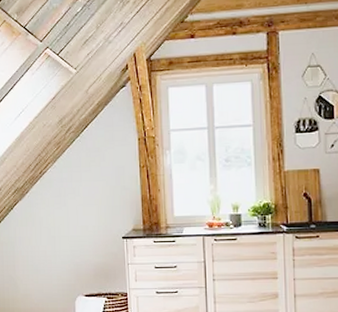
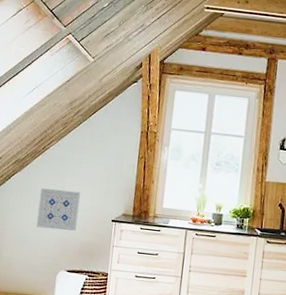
wall art: none [44,212,88,255] -> present [36,188,81,232]

